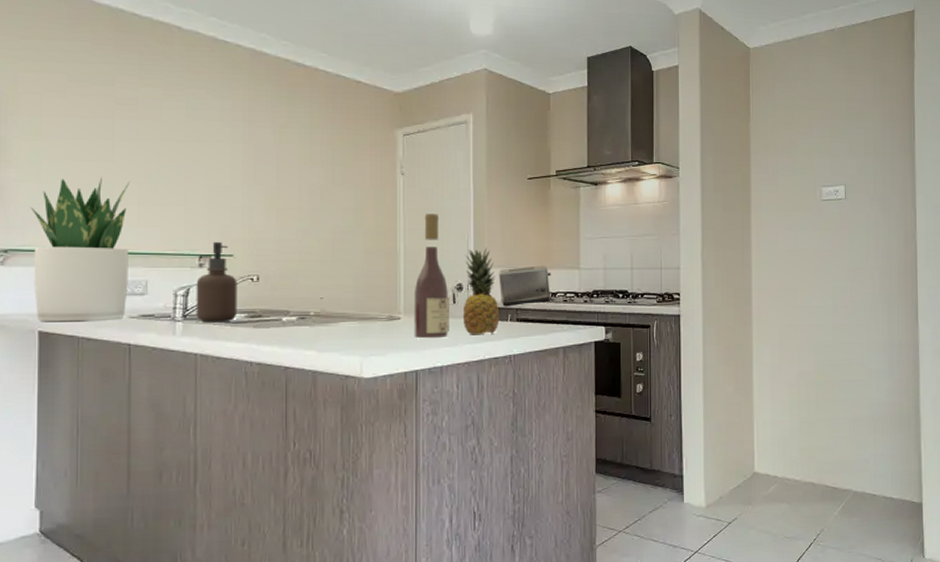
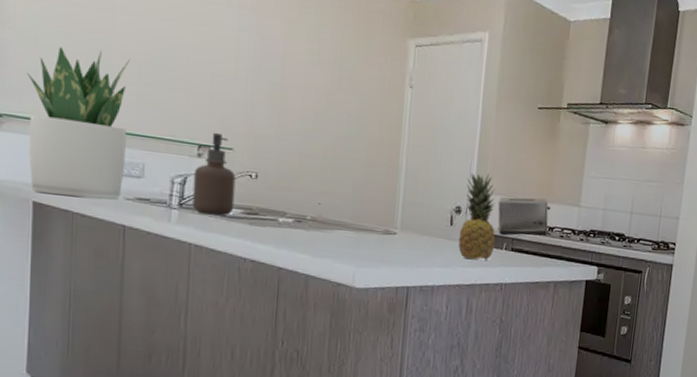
wine bottle: present [414,213,449,339] -> none [408,131,447,259]

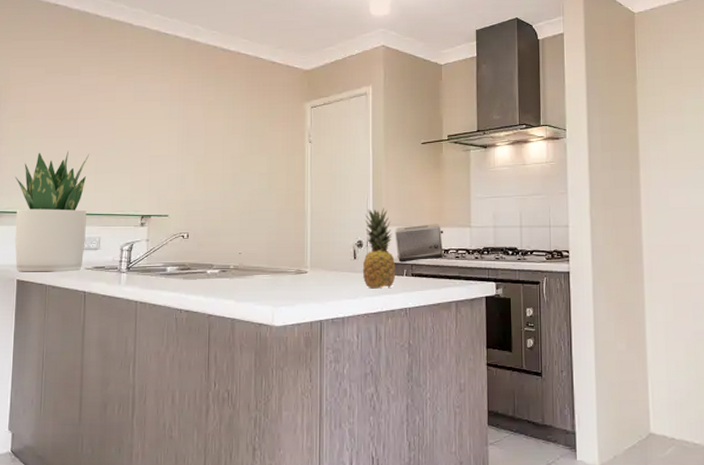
soap dispenser: present [192,132,236,215] -> none [137,203,171,273]

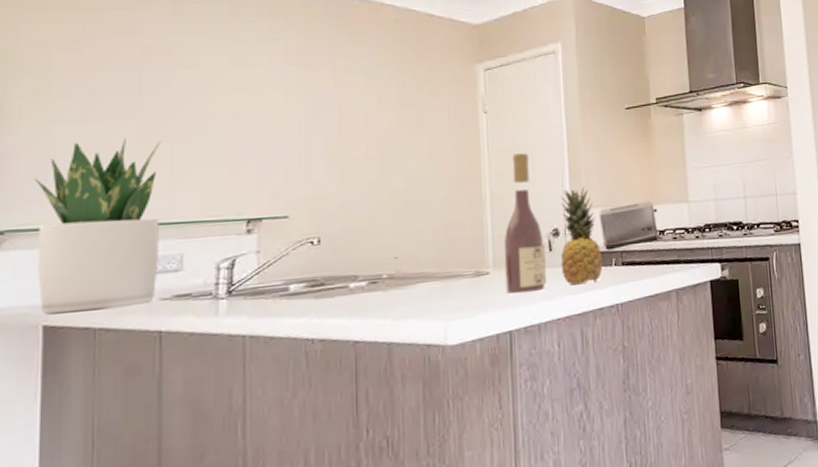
wine bottle: none [319,177,350,291] -> present [503,153,546,295]

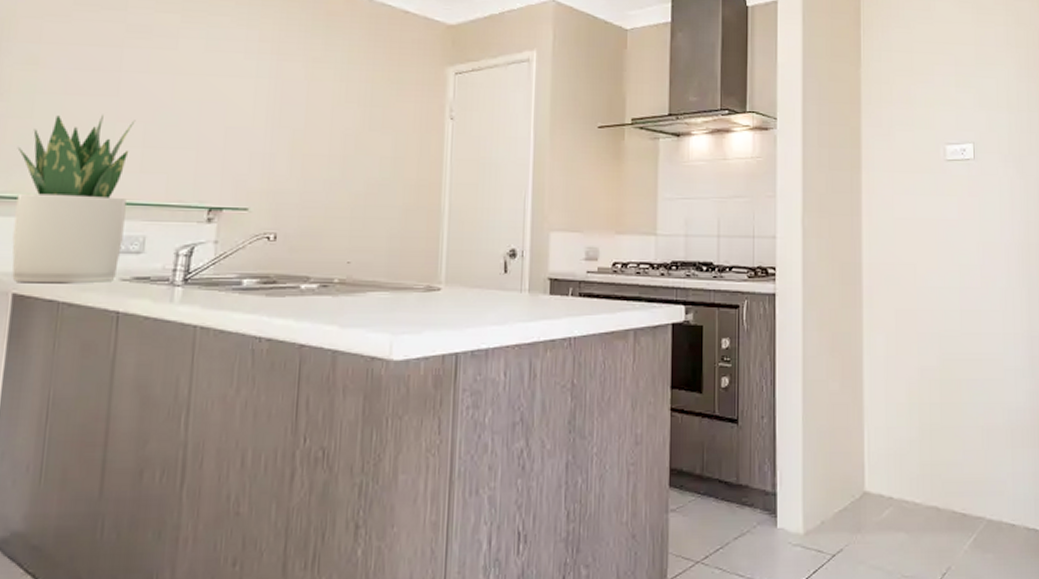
wine bottle: present [503,153,546,295] -> none [455,165,500,315]
fruit: present [560,187,603,285] -> none [514,207,559,312]
toaster: present [599,201,658,249] -> none [559,230,622,277]

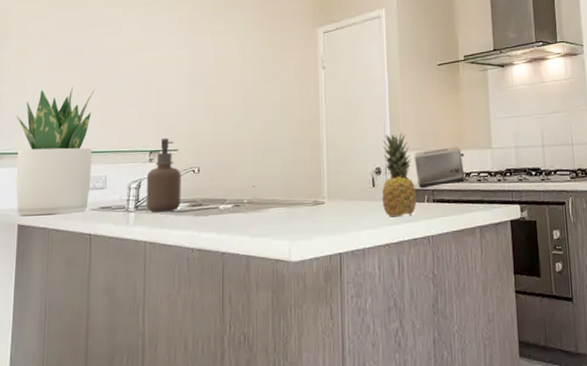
soap dispenser: none [199,192,251,287] -> present [146,138,181,212]
fruit: none [514,207,559,312] -> present [382,132,417,217]
toaster: none [559,230,622,277] -> present [414,147,465,187]

